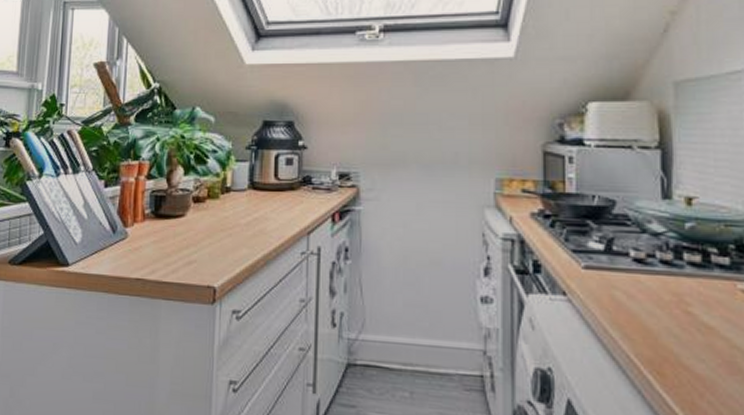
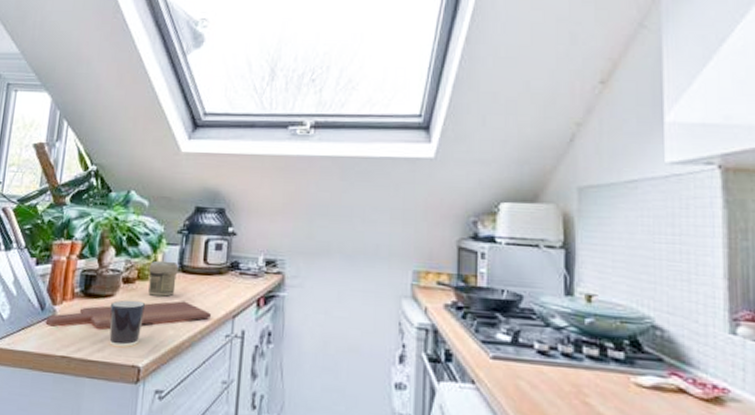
cutting board: none [119,218,285,250] -> present [46,301,211,329]
mug: none [182,219,218,268] -> present [109,300,146,348]
jar: none [219,178,249,215] -> present [148,260,179,297]

